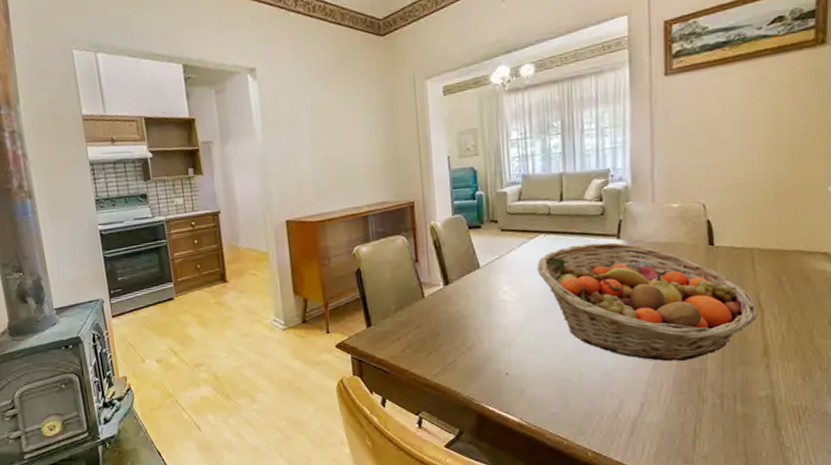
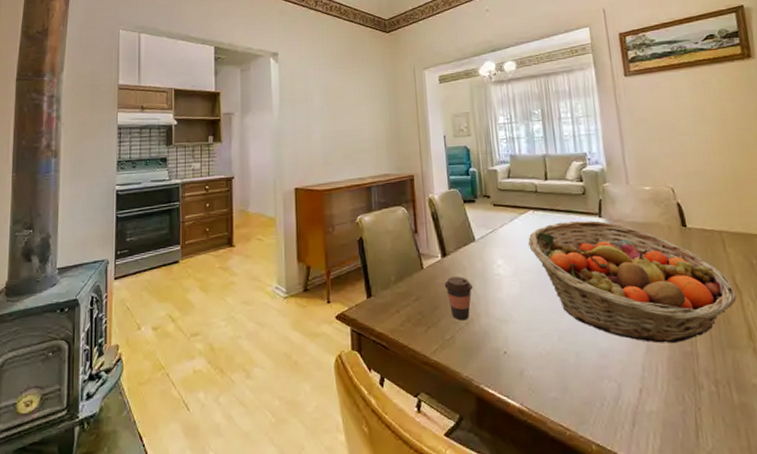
coffee cup: none [446,304,477,346] -> present [444,277,473,321]

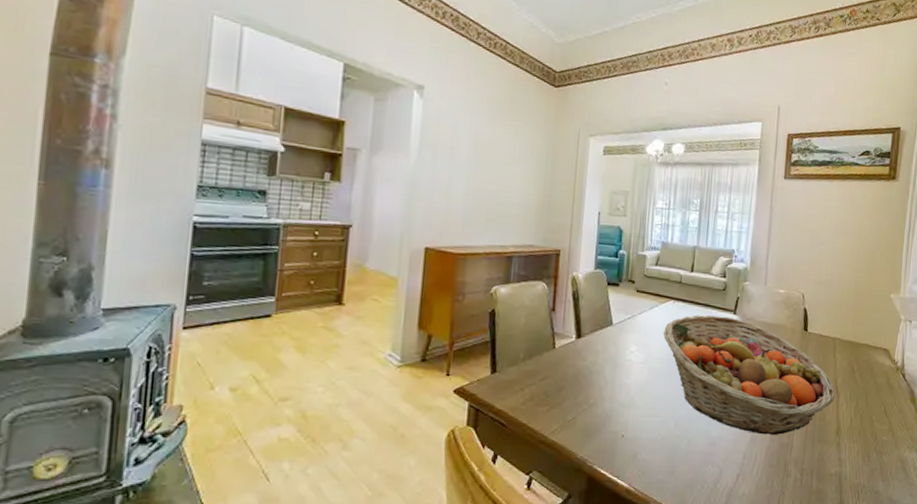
coffee cup: present [444,277,473,321] -> none [574,359,603,403]

